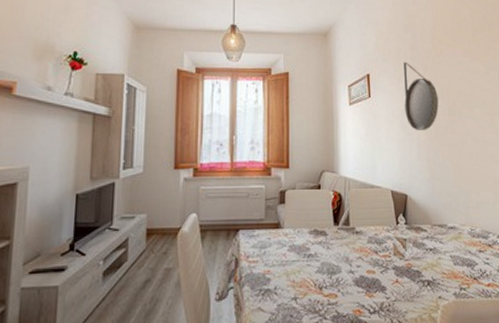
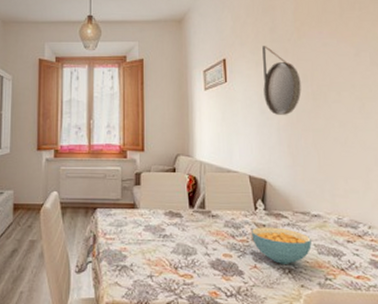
cereal bowl: none [394,241,448,277] -> present [252,227,312,264]

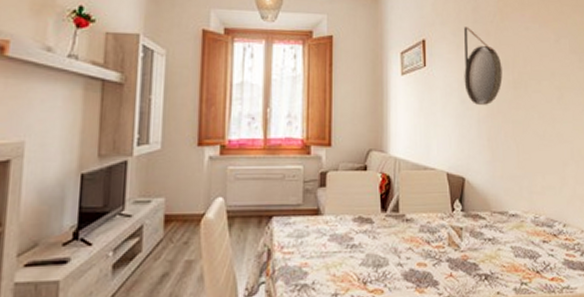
cereal bowl: present [252,227,312,264] -> none [448,230,508,270]

